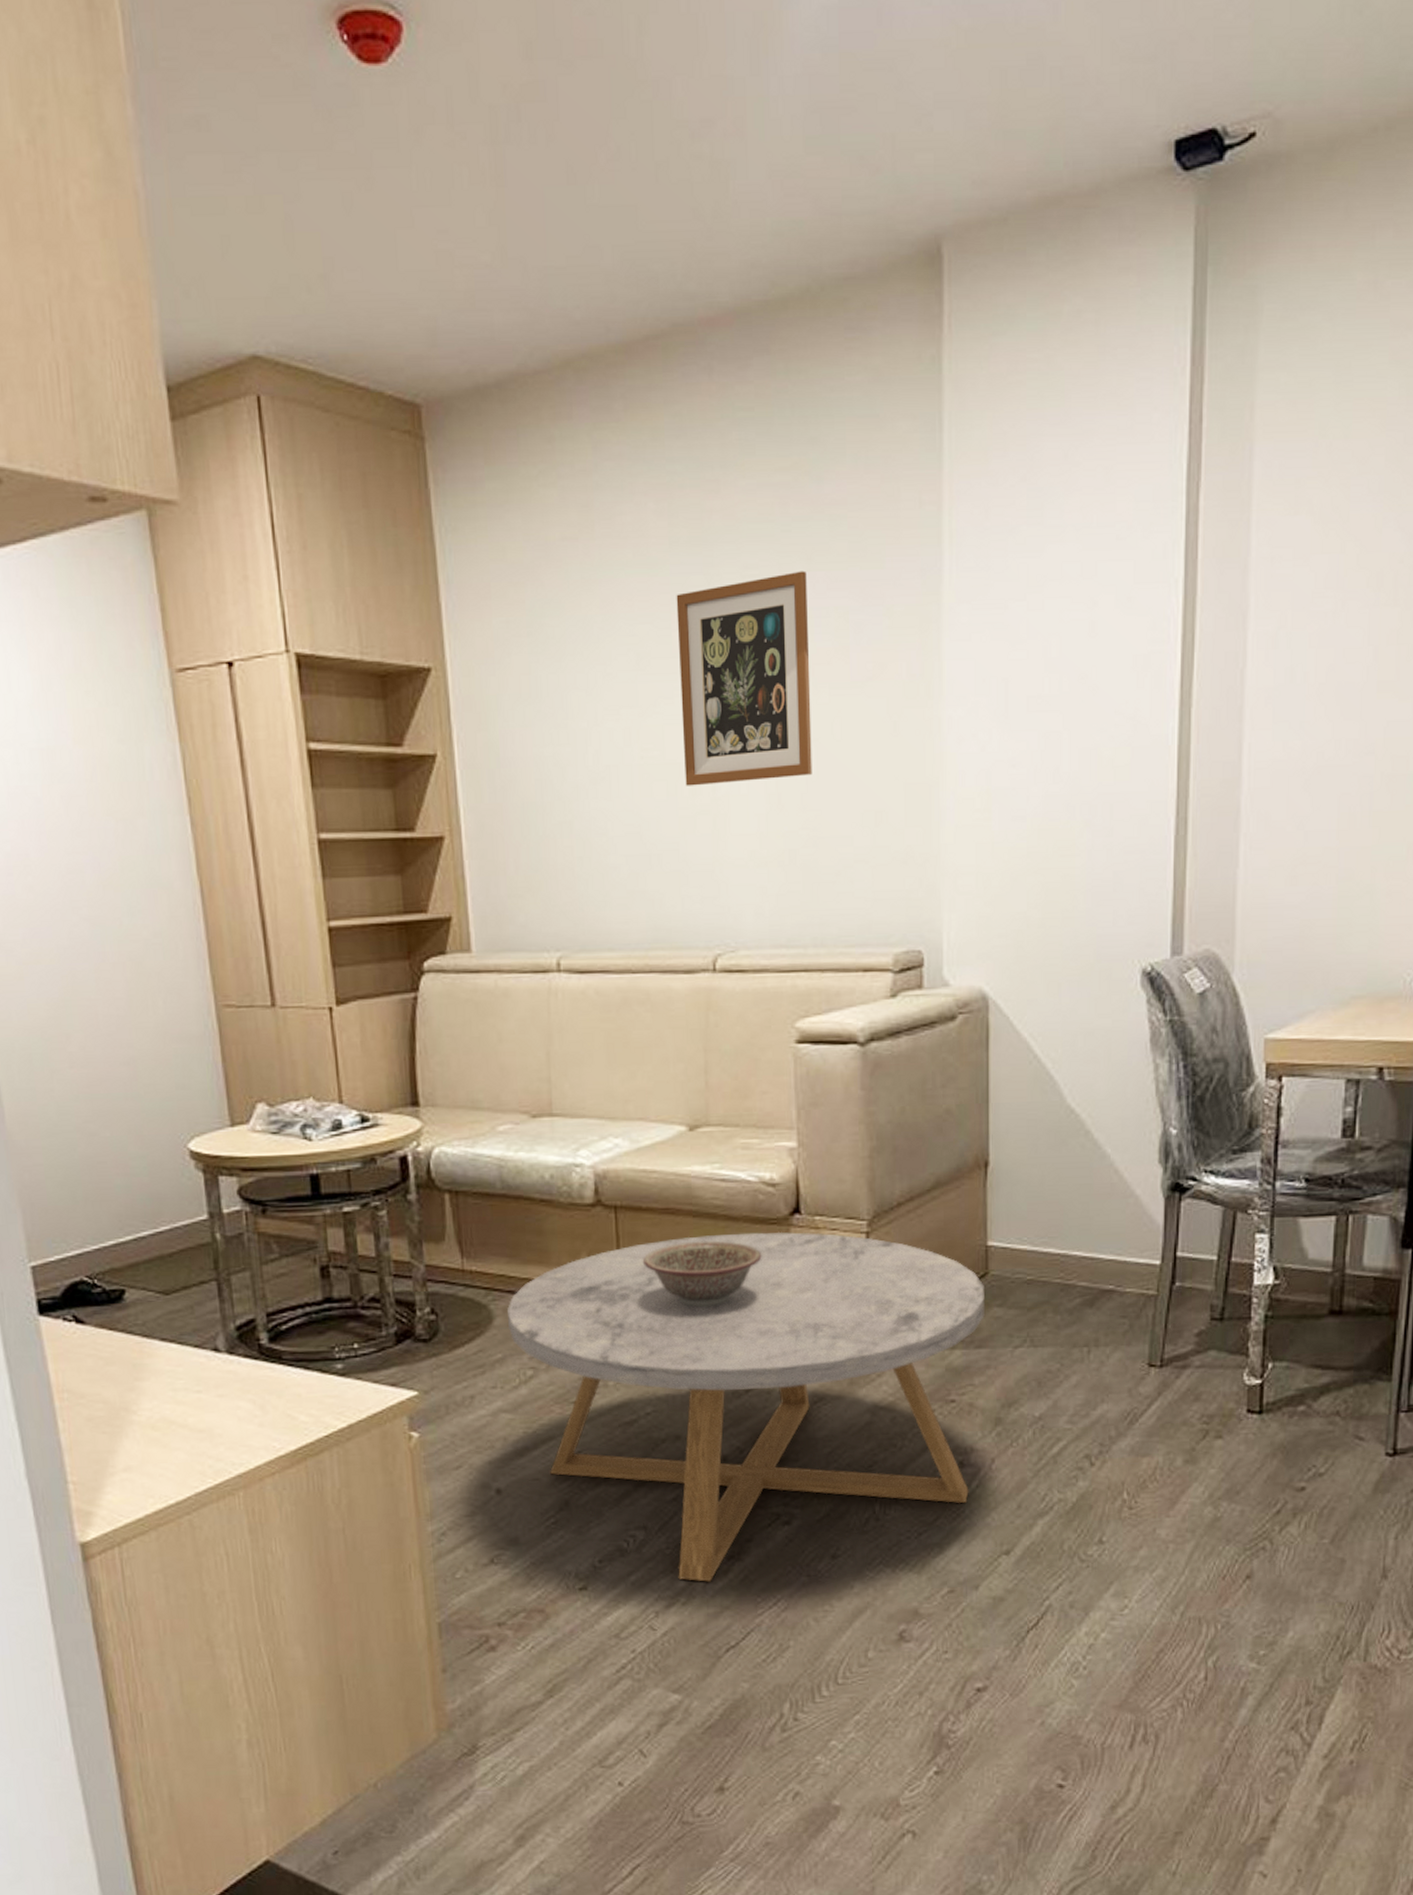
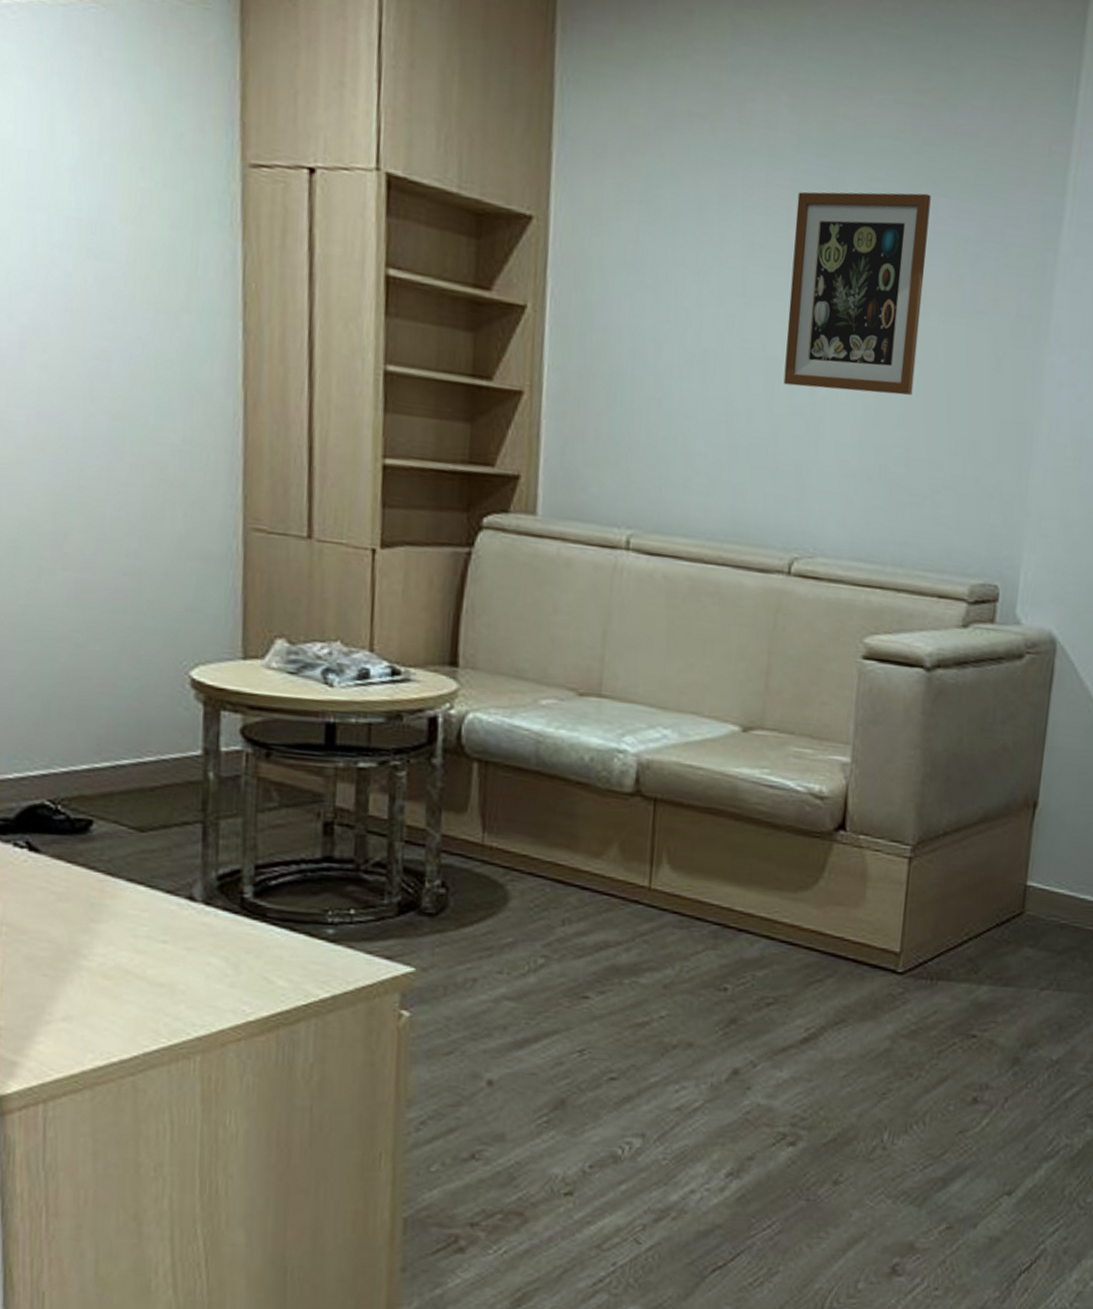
coffee table: present [508,1231,985,1582] -> none [524,839,1019,1198]
decorative bowl: present [643,1241,762,1308] -> none [677,845,801,914]

